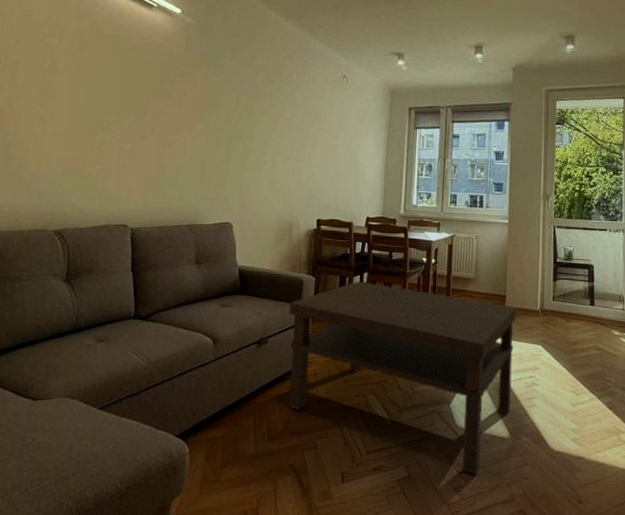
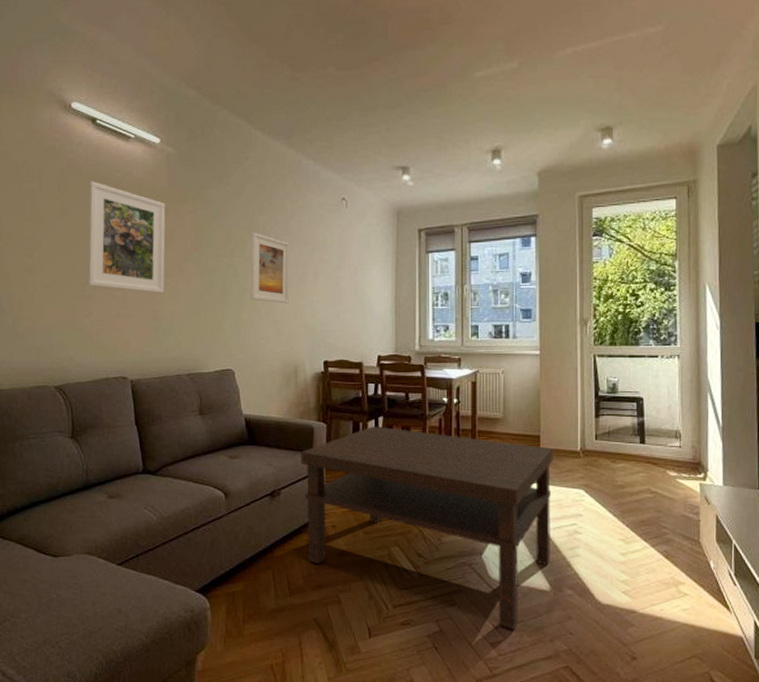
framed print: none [97,42,181,149] -> present [86,181,166,294]
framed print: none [253,100,293,165] -> present [250,233,290,304]

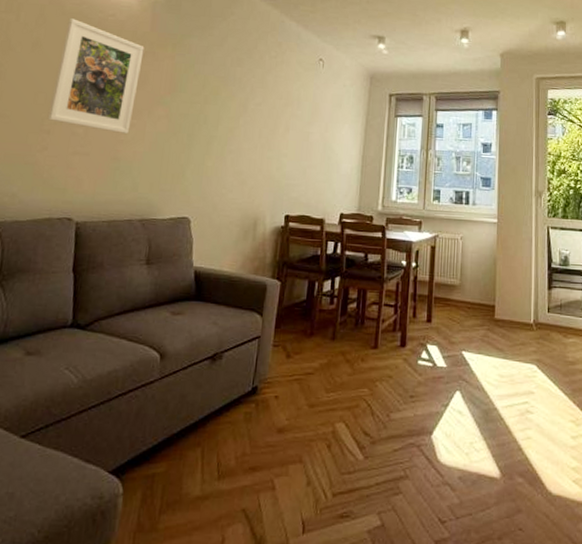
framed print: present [250,233,290,304] -> none [218,83,264,155]
coffee table: present [300,426,553,630] -> none [243,286,508,525]

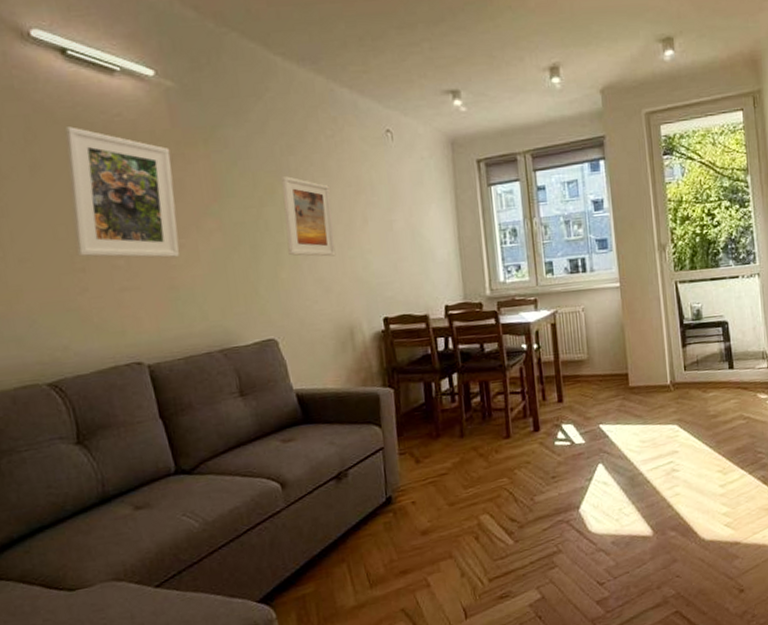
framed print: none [218,83,264,155] -> present [282,176,336,257]

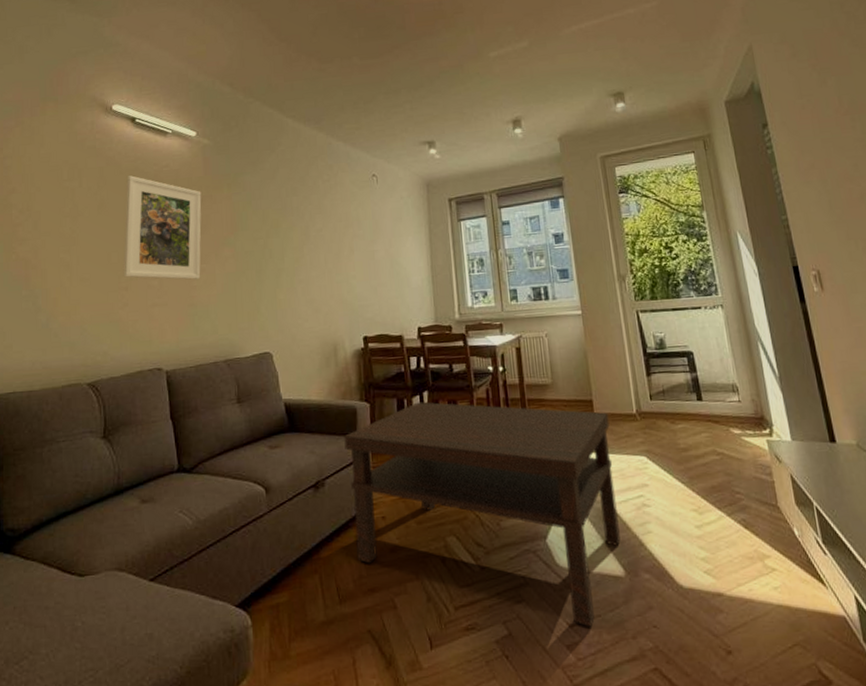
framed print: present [282,176,336,257] -> none [285,213,326,281]
coffee table: none [366,384,650,583] -> present [344,402,621,627]

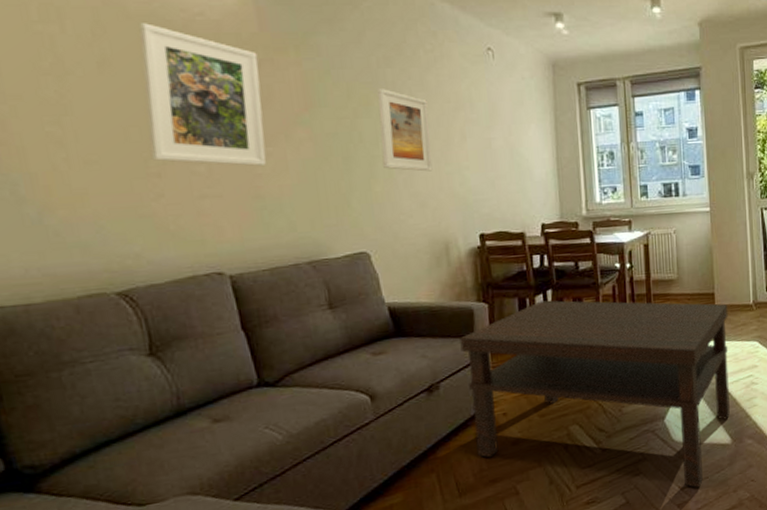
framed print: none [285,213,326,281] -> present [377,89,433,172]

